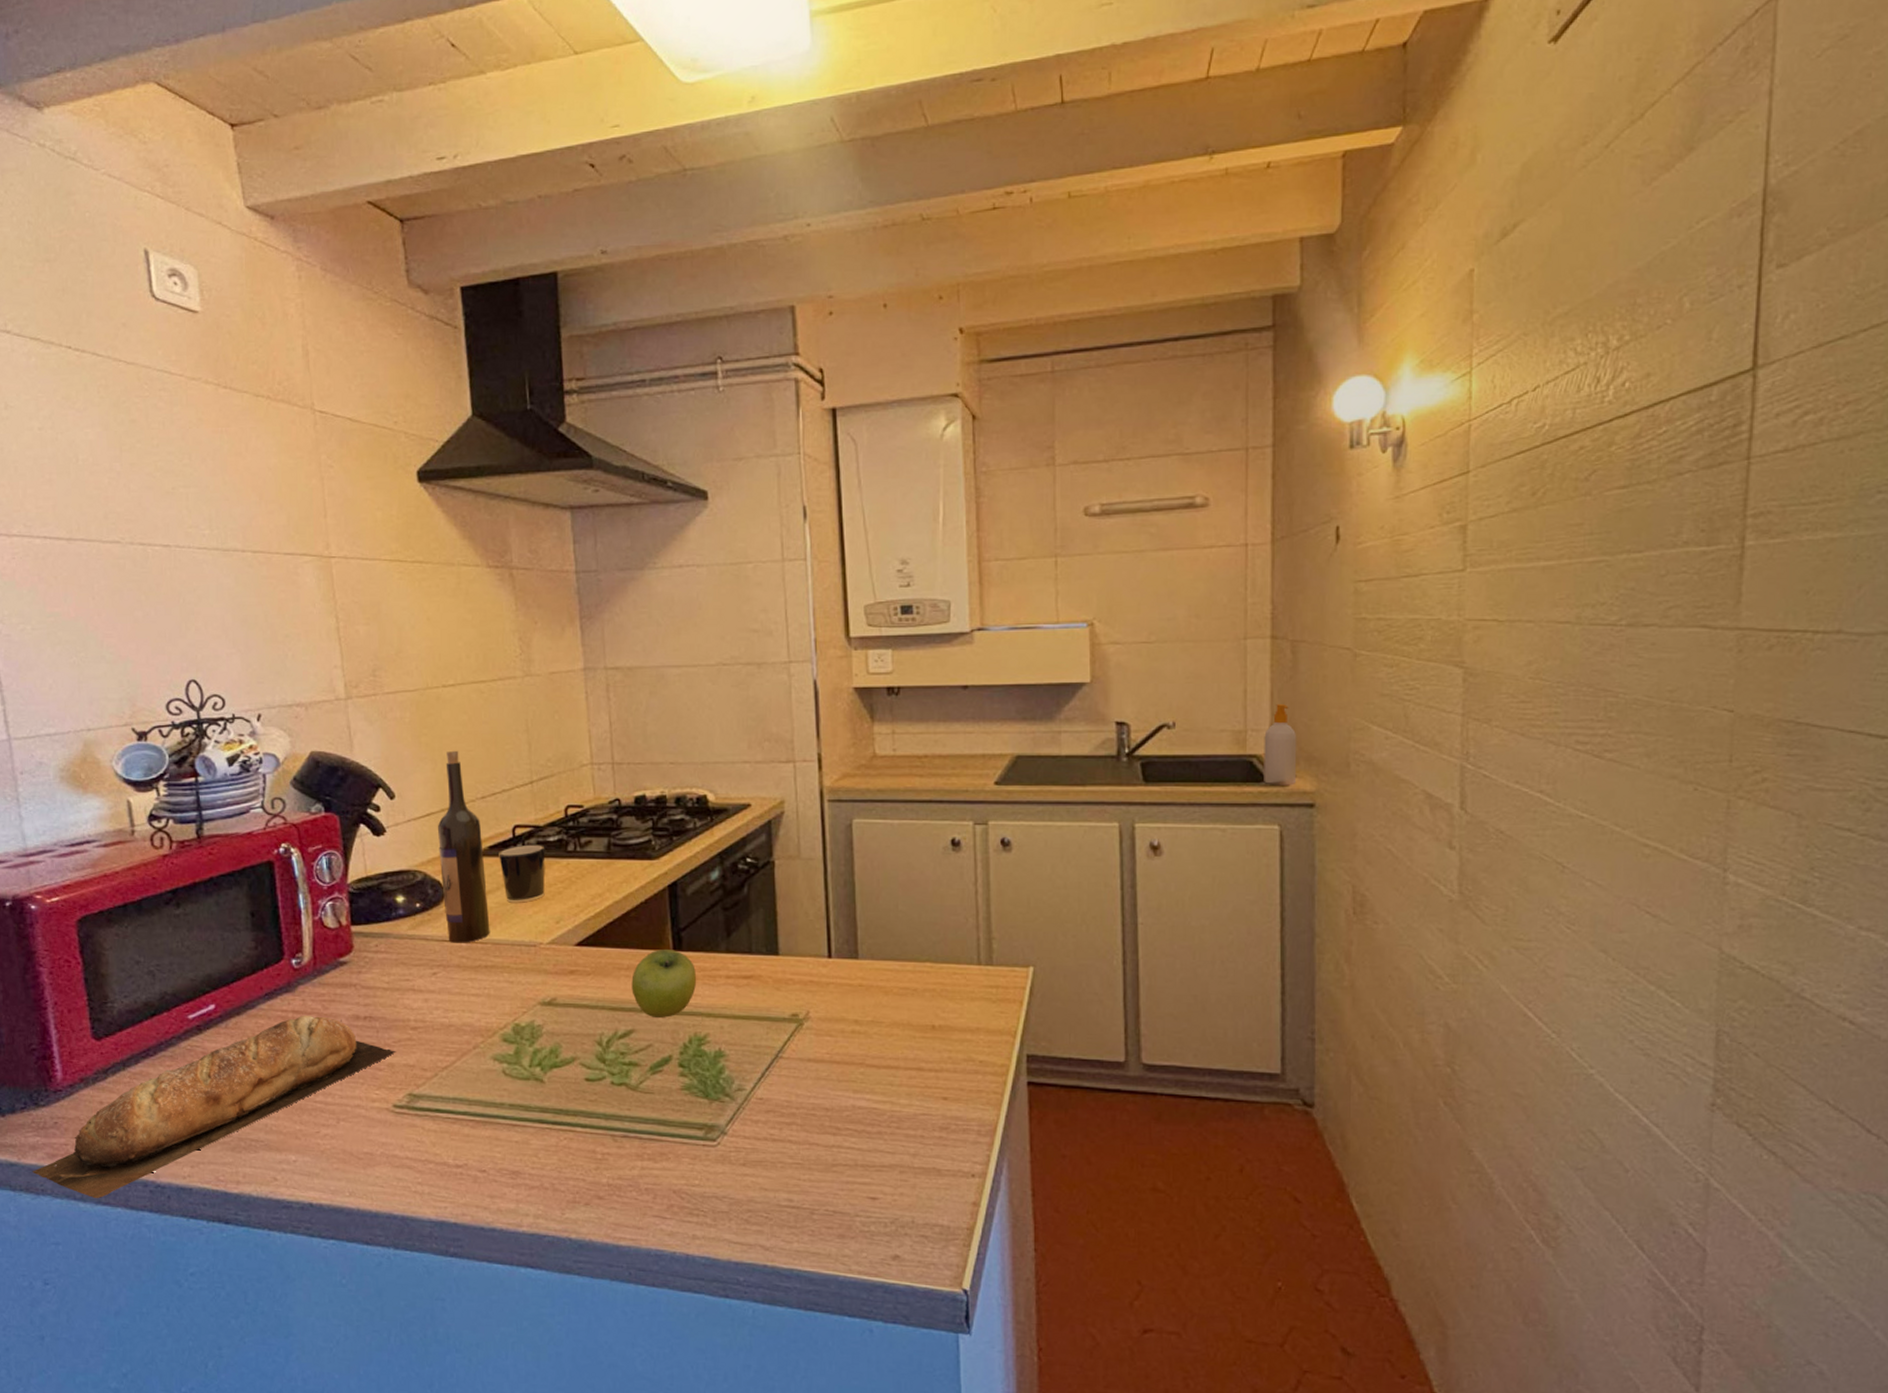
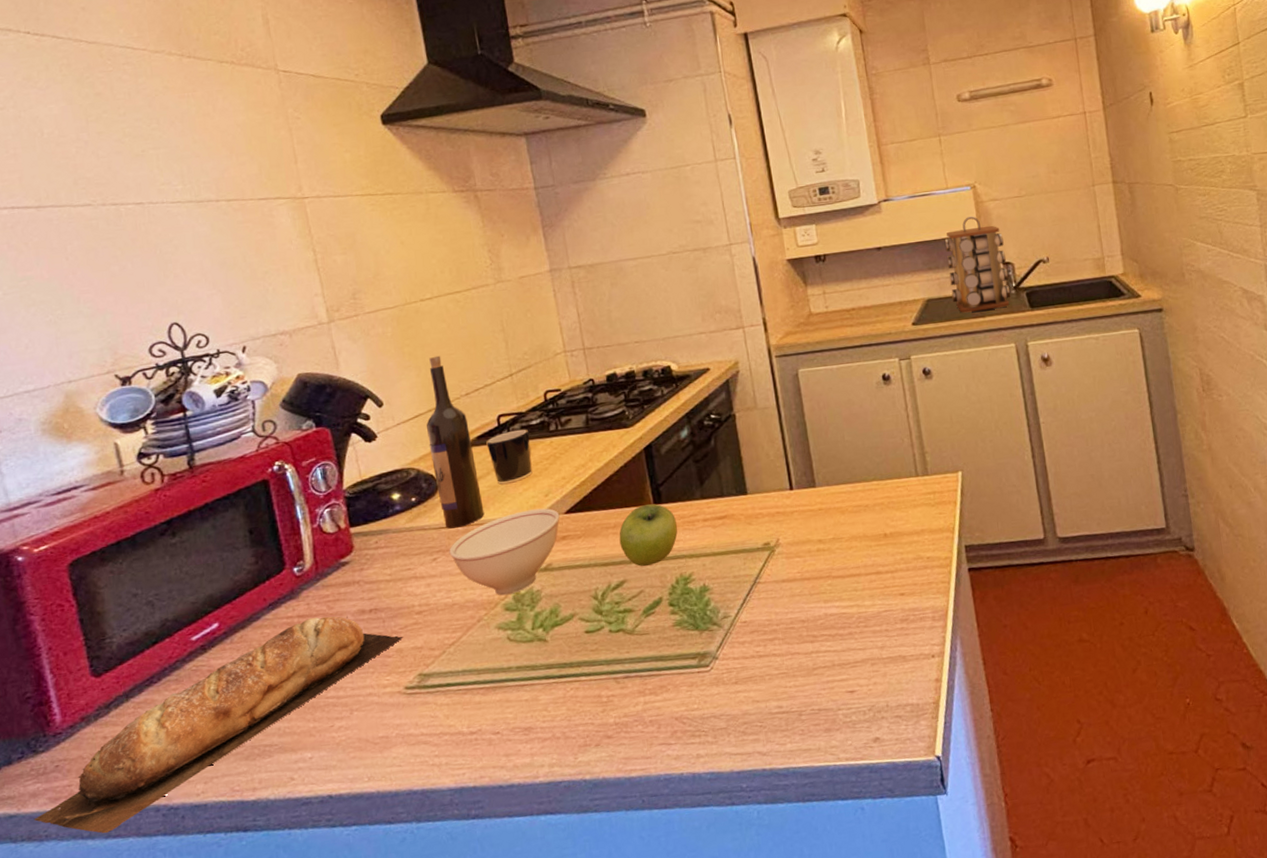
bowl: none [450,935,570,1025] -> present [449,508,560,596]
spice rack: none [1046,660,1121,779] -> present [944,216,1011,313]
soap bottle: present [1264,704,1297,786] -> none [1117,233,1147,298]

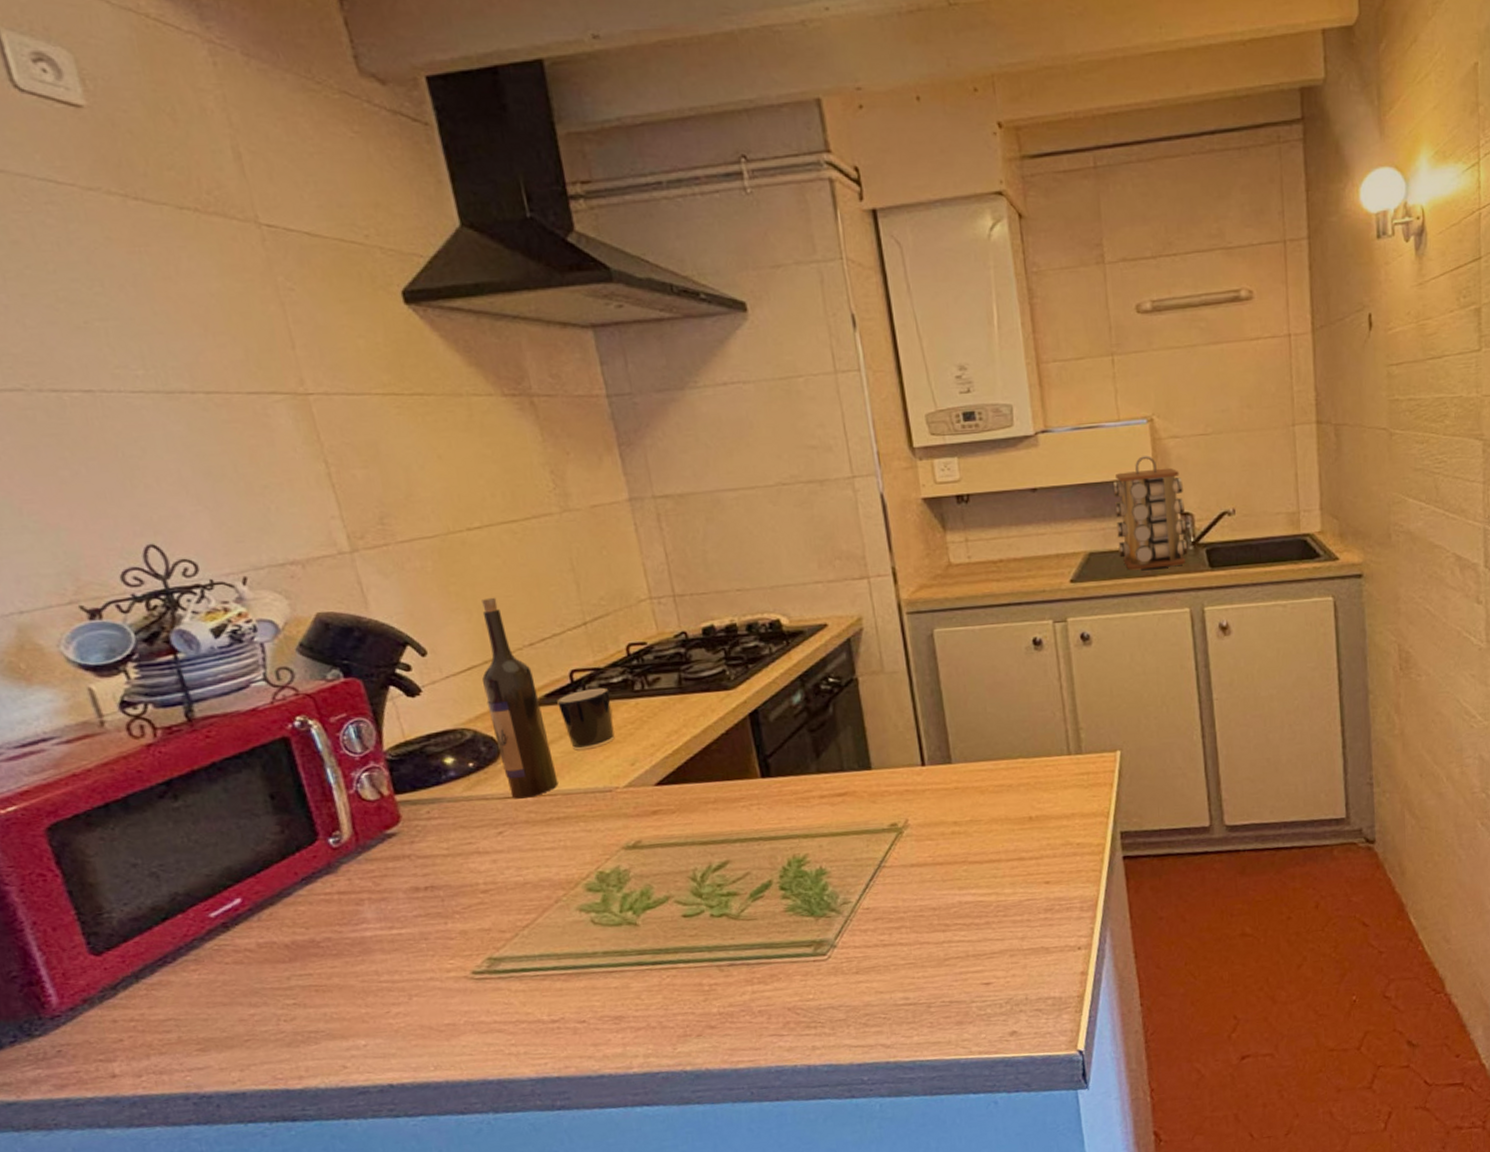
bread loaf: present [33,616,404,834] -> none [37,893,468,1123]
bowl: present [449,508,560,596] -> none [517,778,650,875]
fruit: present [619,503,678,567] -> none [720,776,790,846]

